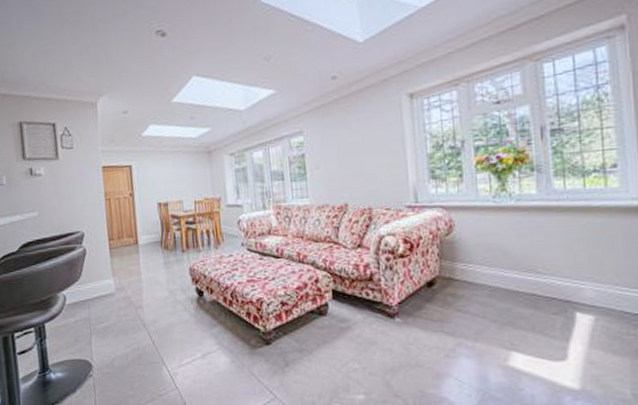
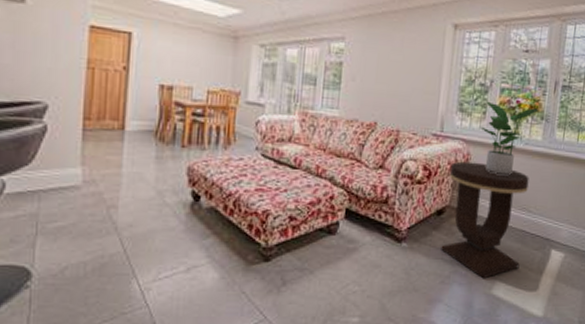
side table: none [432,227,537,350] -> present [441,161,529,279]
potted plant: none [459,160,527,237] -> present [480,102,539,175]

